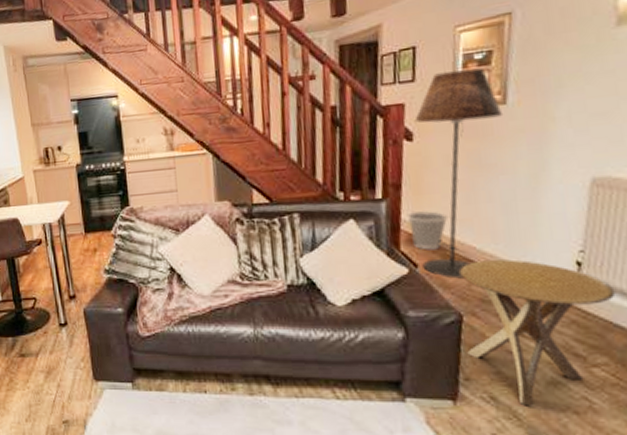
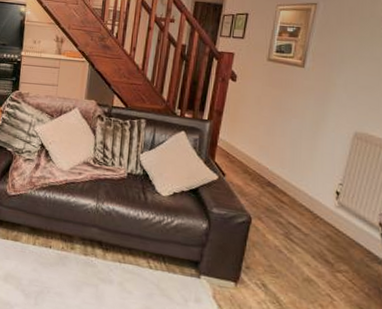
wastebasket: present [408,211,449,250] -> none [224,134,253,165]
floor lamp: present [414,68,504,279] -> none [229,36,302,190]
side table: present [460,259,616,406] -> none [250,179,360,296]

